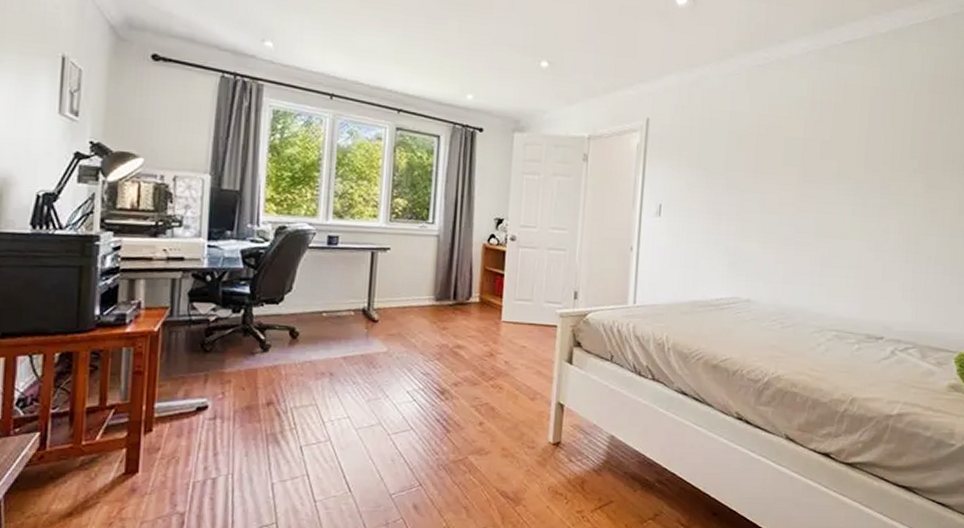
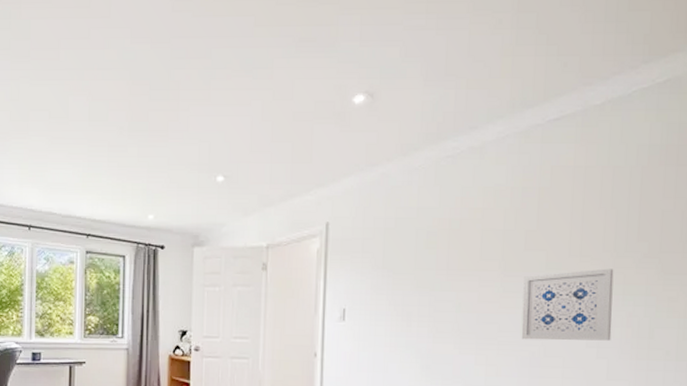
wall art: none [815,180,891,245] -> present [521,268,614,341]

